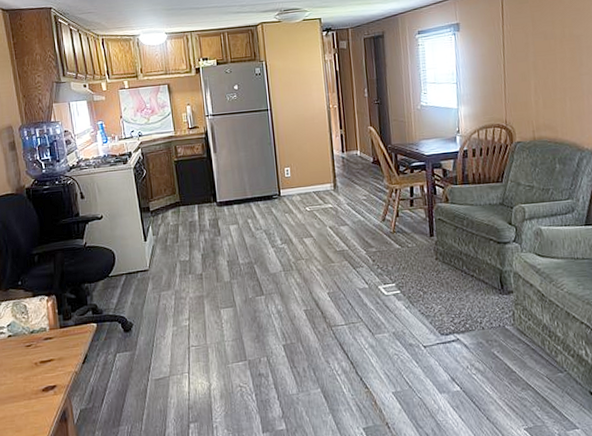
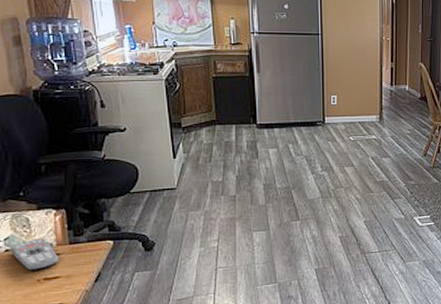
remote control: none [12,323,52,354] -> present [10,238,59,271]

